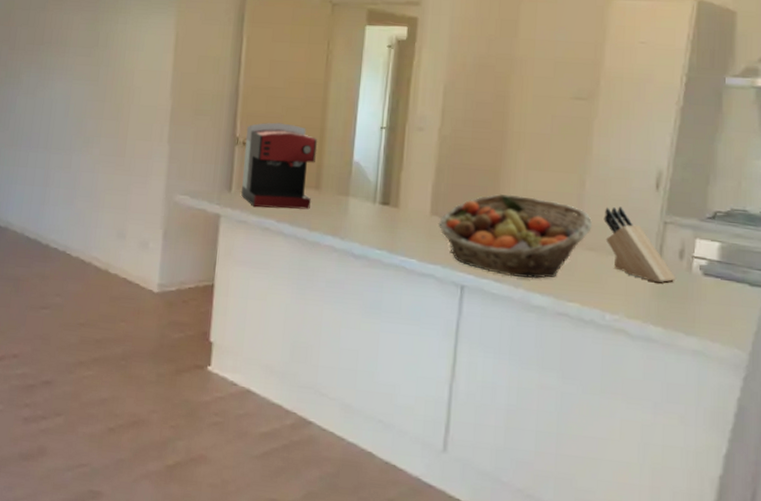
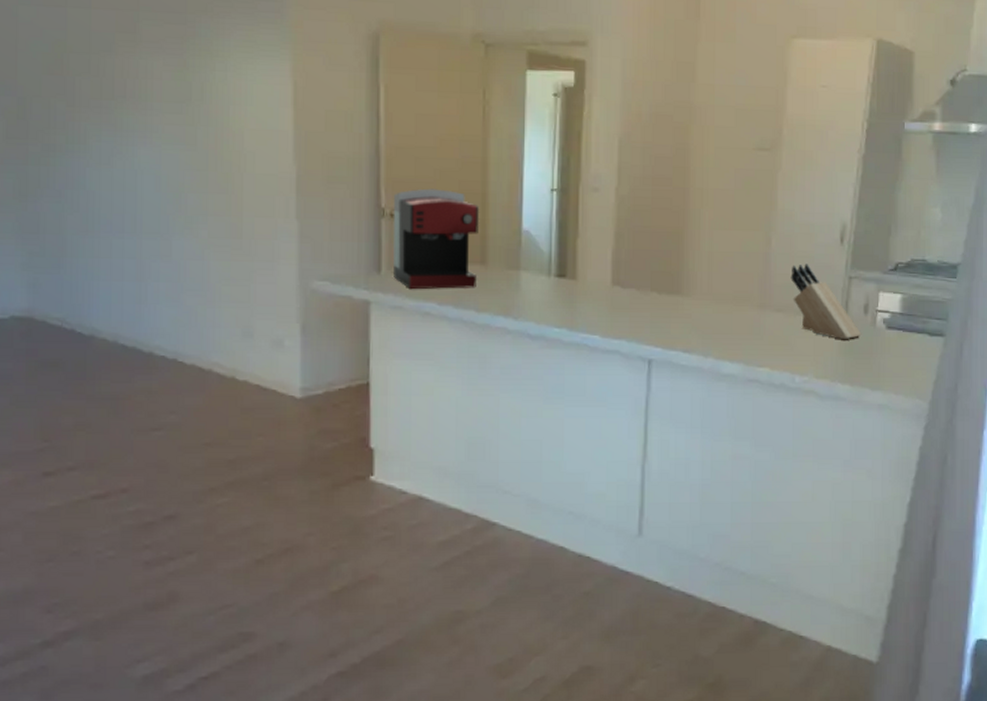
fruit basket: present [438,193,593,279] -> none [620,257,780,346]

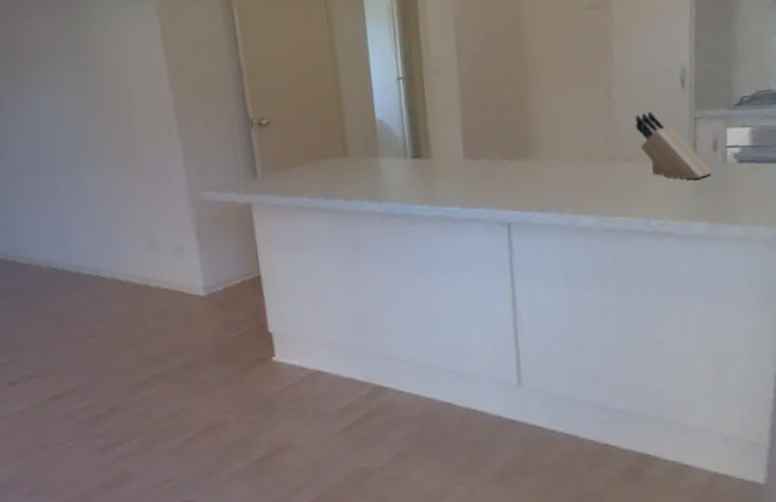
coffee maker: present [392,188,479,290] -> none [258,94,342,189]

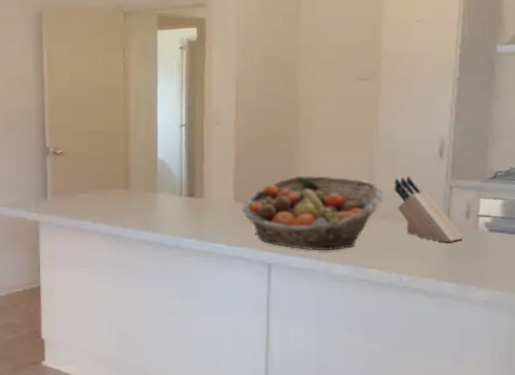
fruit basket: none [473,119,626,204] -> present [241,175,384,251]

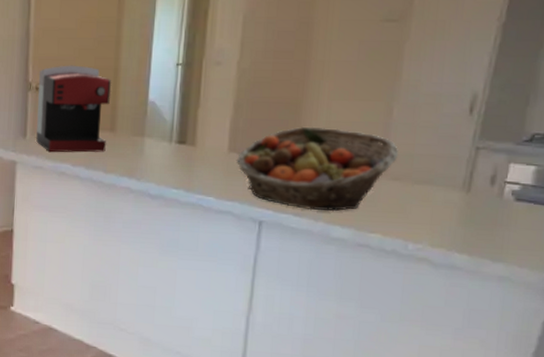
coffee maker: none [55,130,122,211] -> present [35,65,111,153]
knife block: present [394,176,465,243] -> none [411,134,486,211]

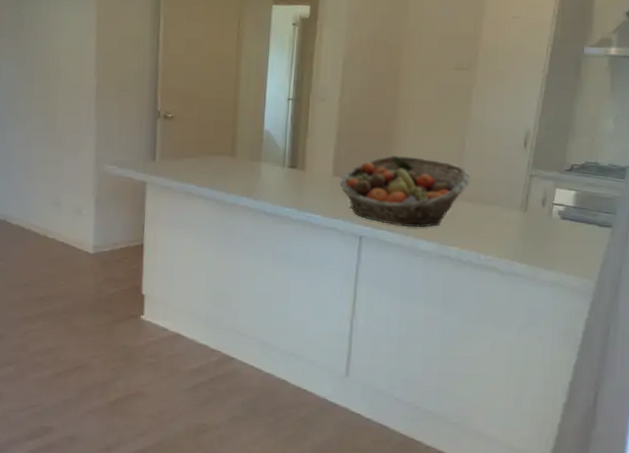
coffee maker: present [35,65,111,153] -> none [164,96,231,175]

